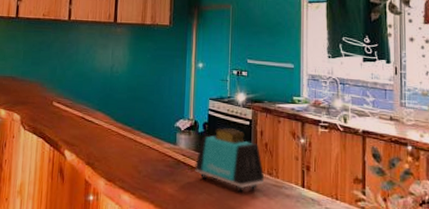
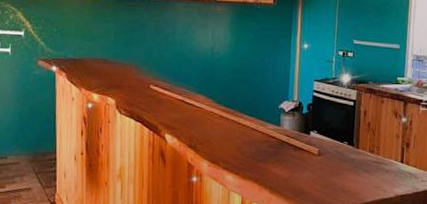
toaster: present [195,128,265,193] -> none [299,109,366,169]

